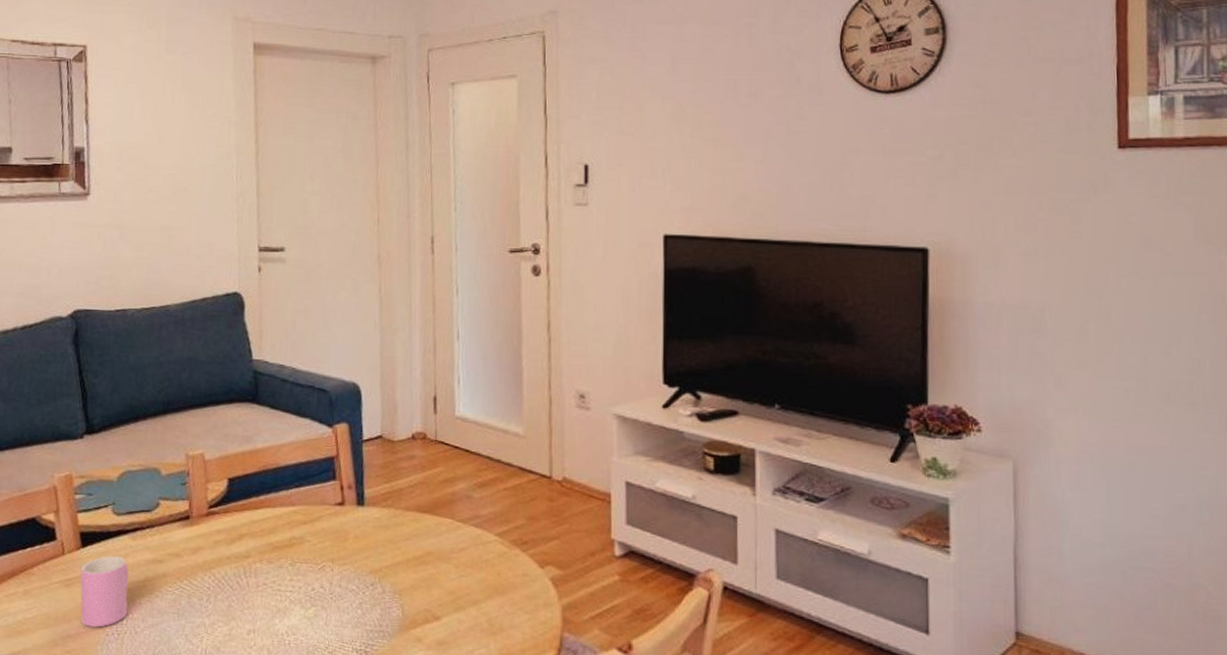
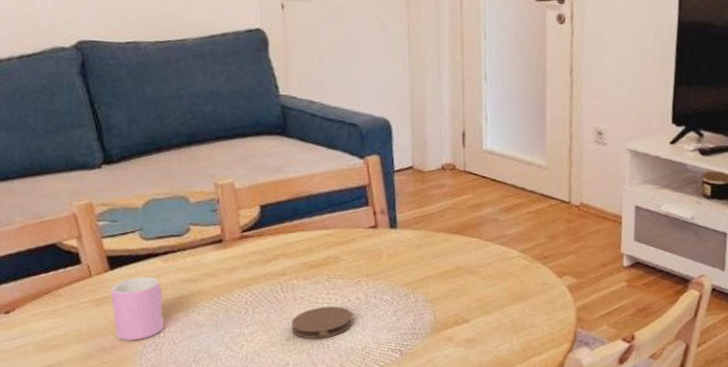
coaster: none [252,595,317,634] -> present [291,306,353,339]

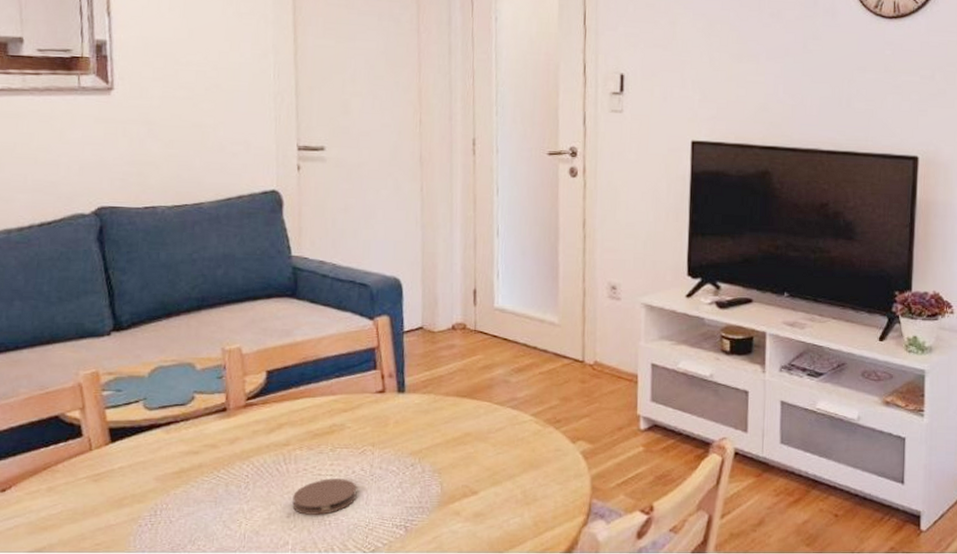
cup: present [110,277,165,341] -> none [109,450,162,519]

